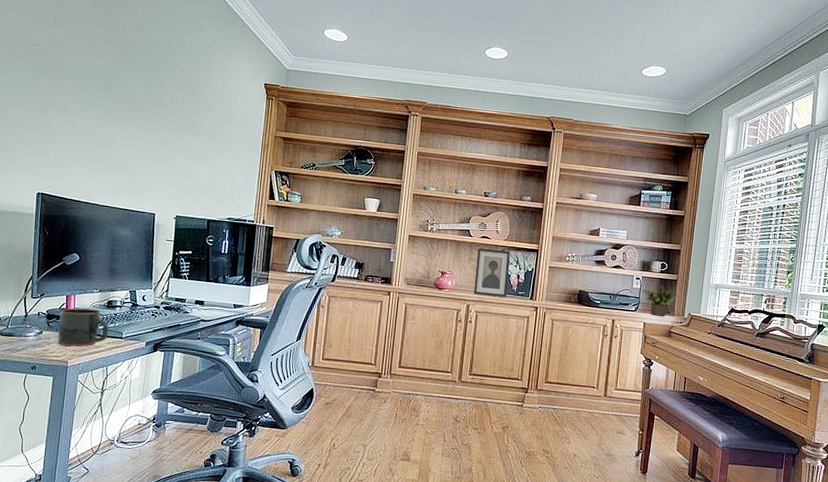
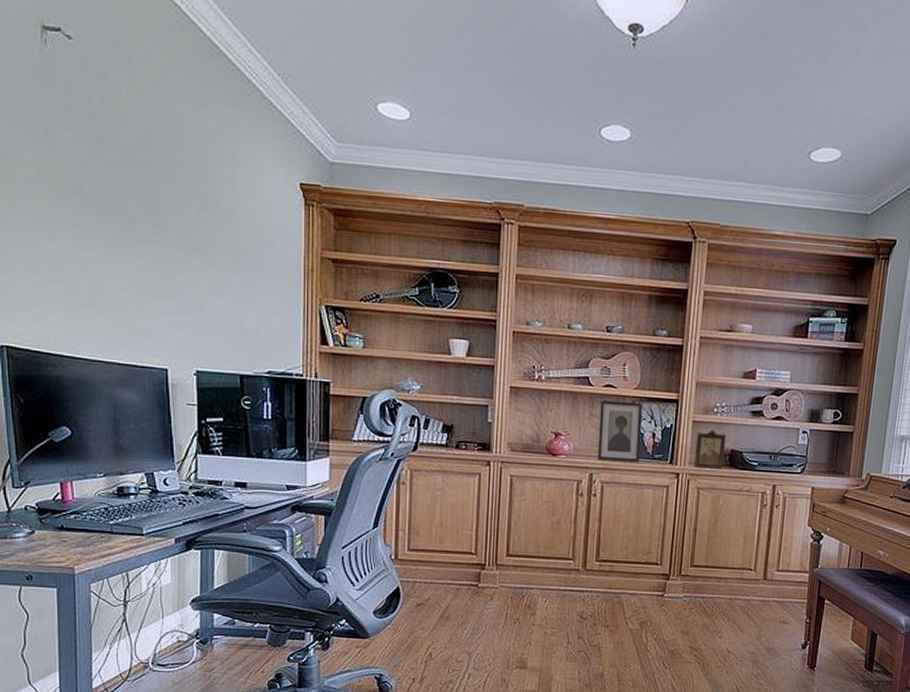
mug: present [57,308,109,347] -> none [54,498,124,549]
photo frame: none [549,274,576,305] -> present [694,430,727,469]
potted plant: present [641,285,676,317] -> none [808,439,852,480]

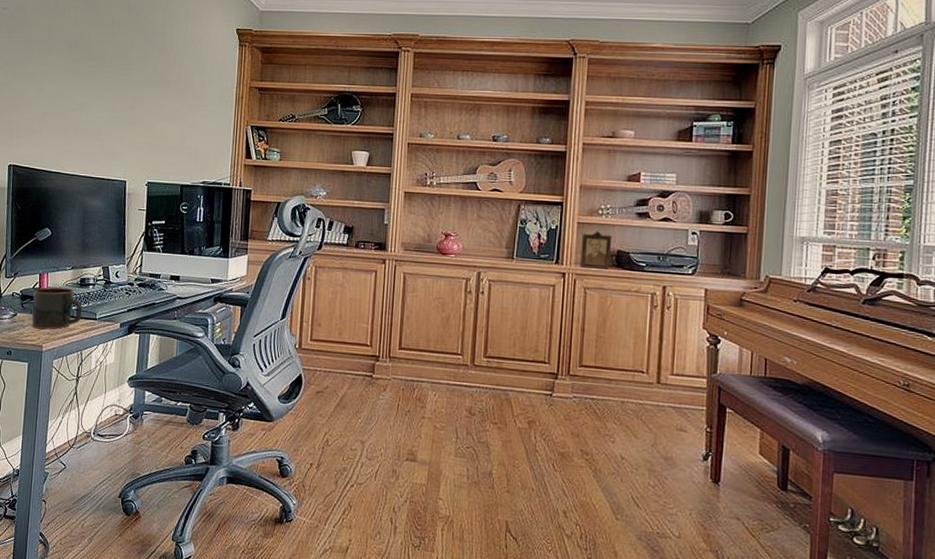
mug: none [54,498,124,549] -> present [31,287,83,330]
picture frame: present [597,400,643,463] -> none [485,203,528,262]

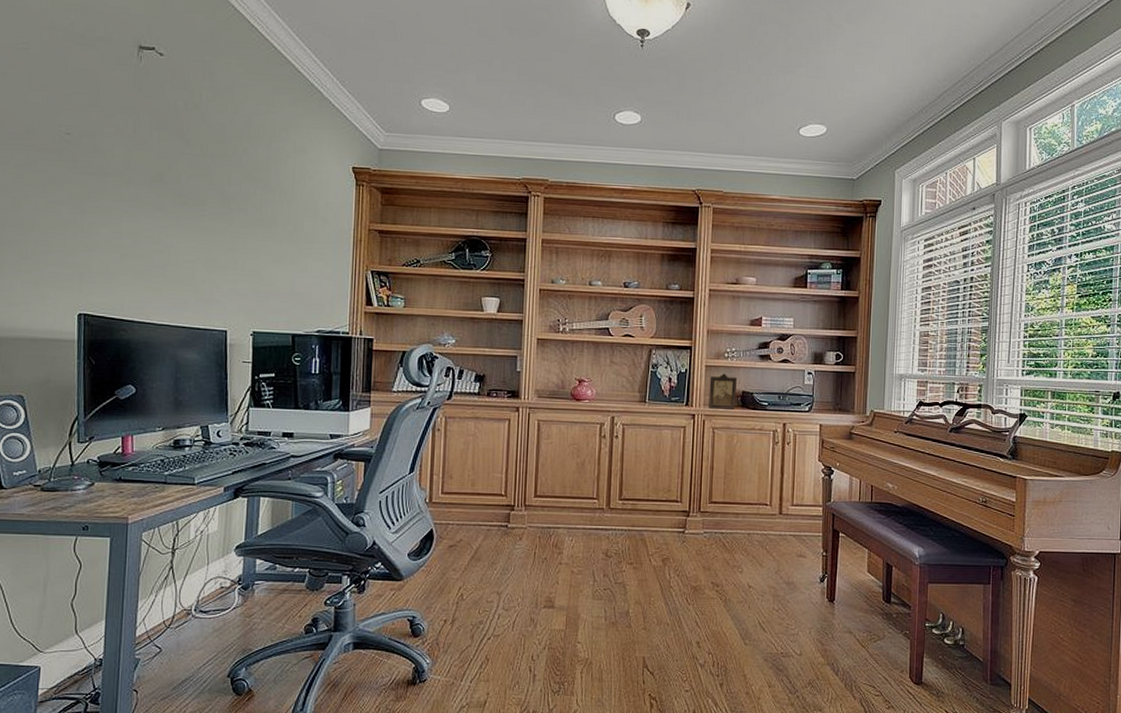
mug: present [31,287,83,330] -> none [113,451,177,499]

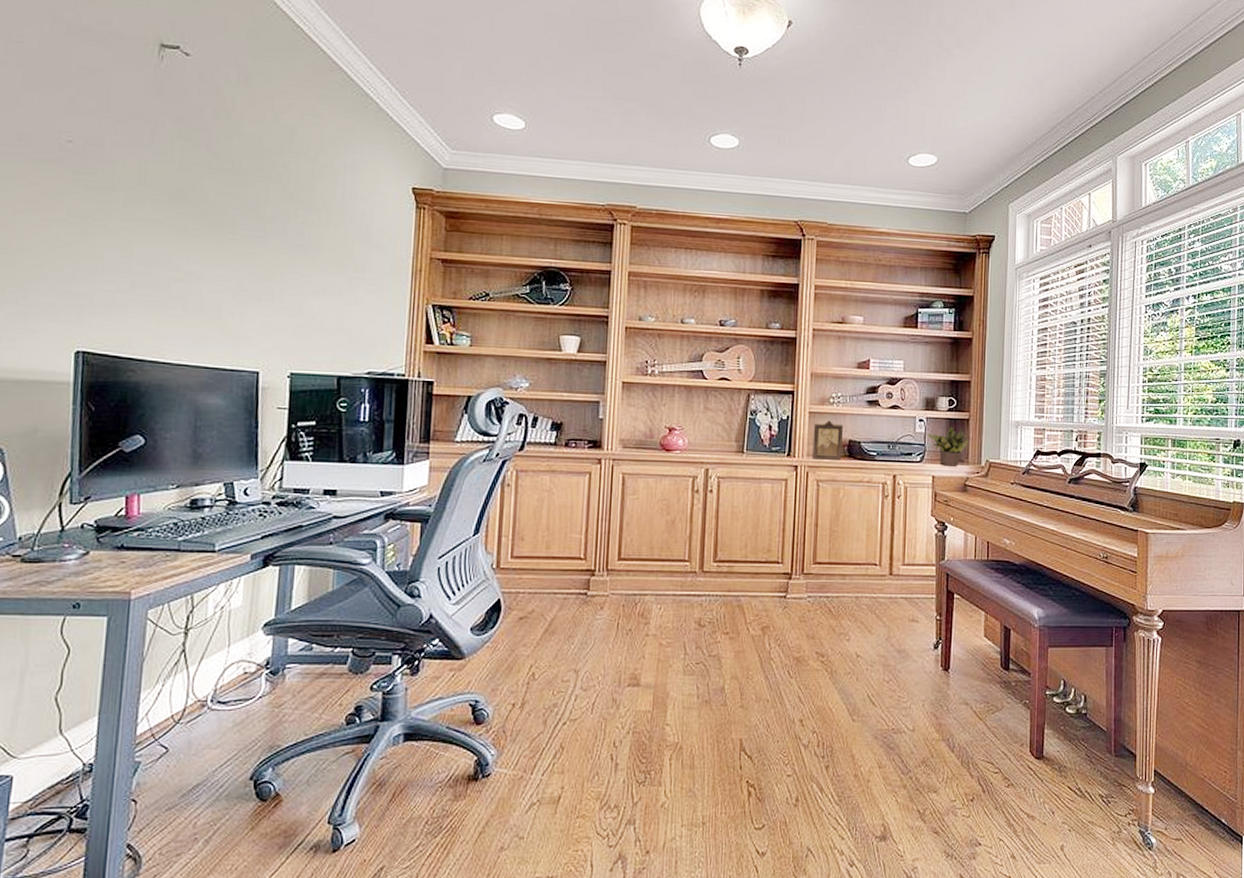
potted plant: none [814,379,855,417] -> present [926,426,969,468]

